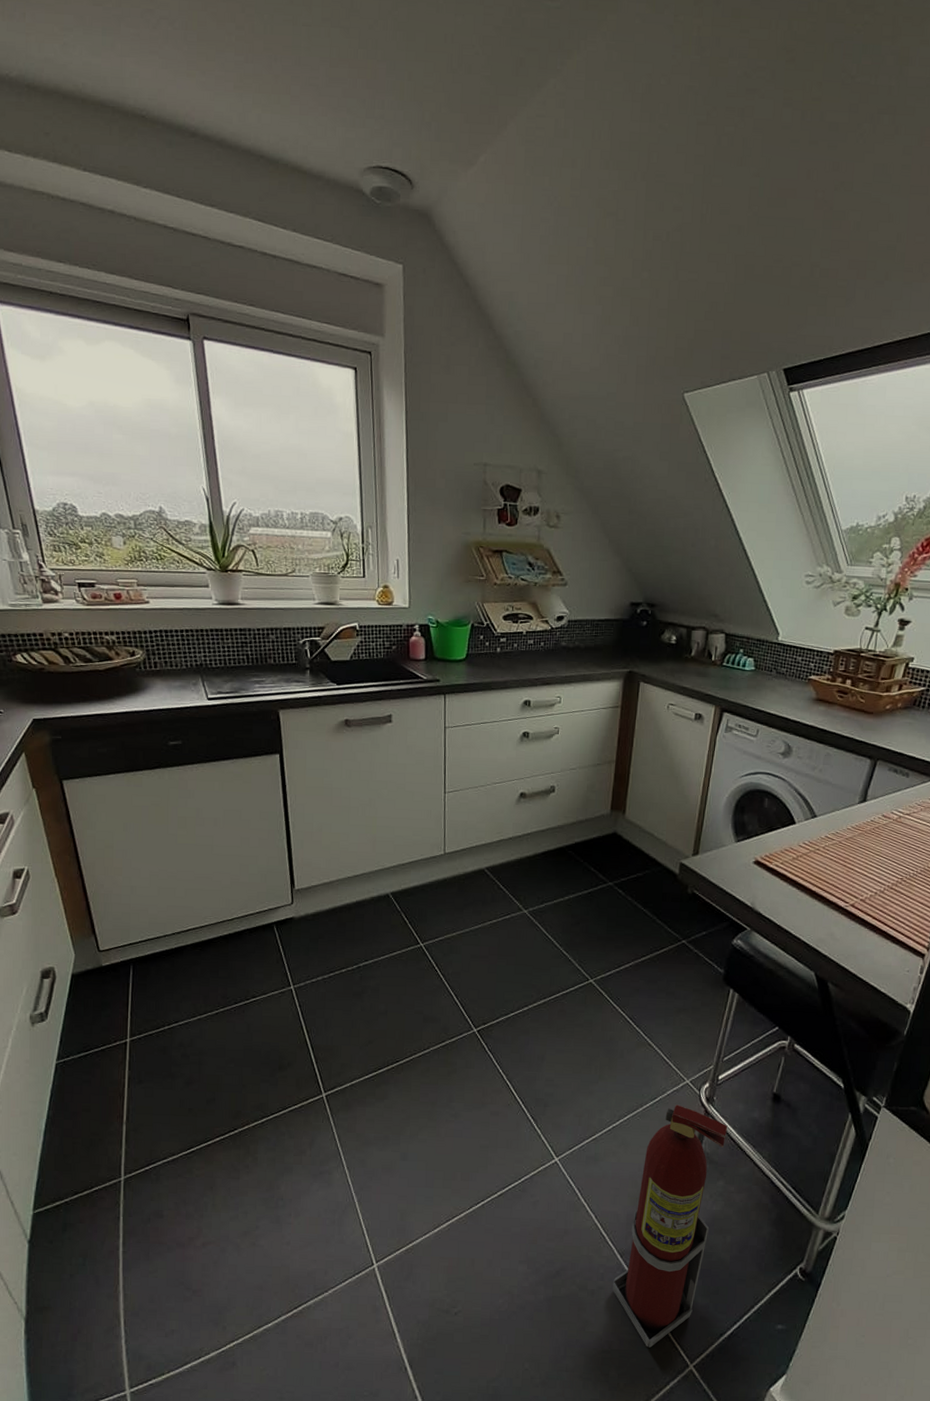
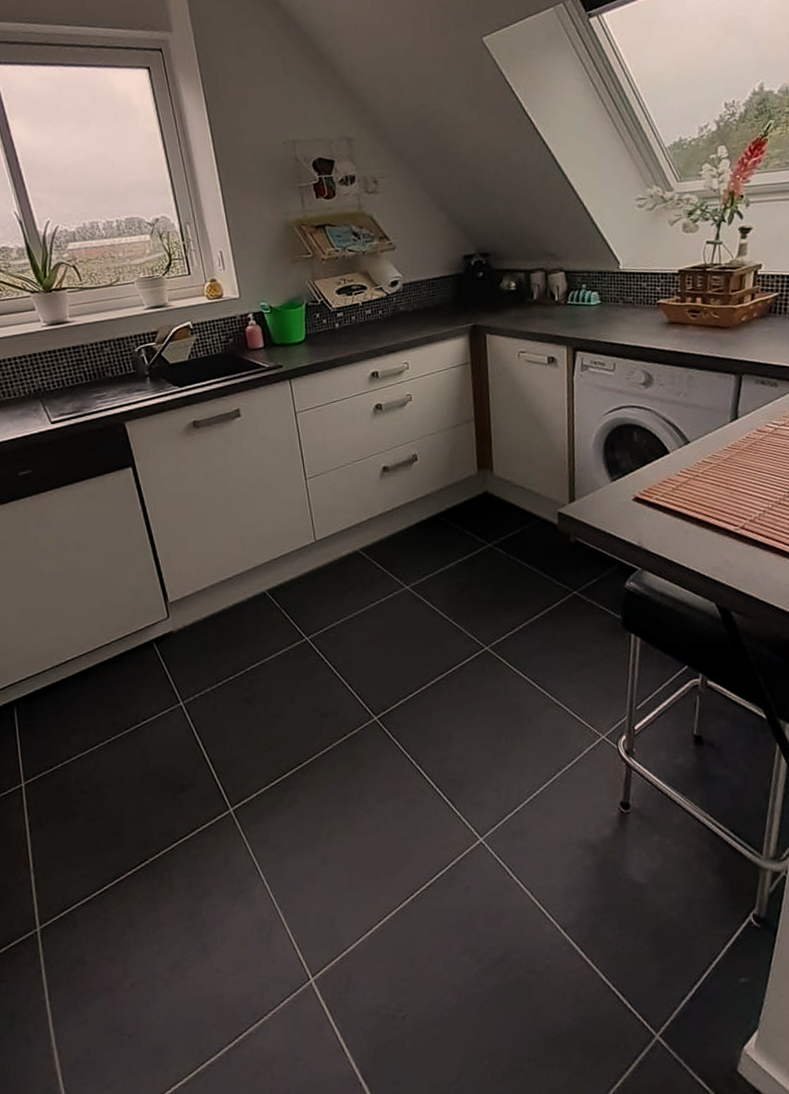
fire extinguisher: present [613,1104,728,1348] -> none [560,762,653,1023]

